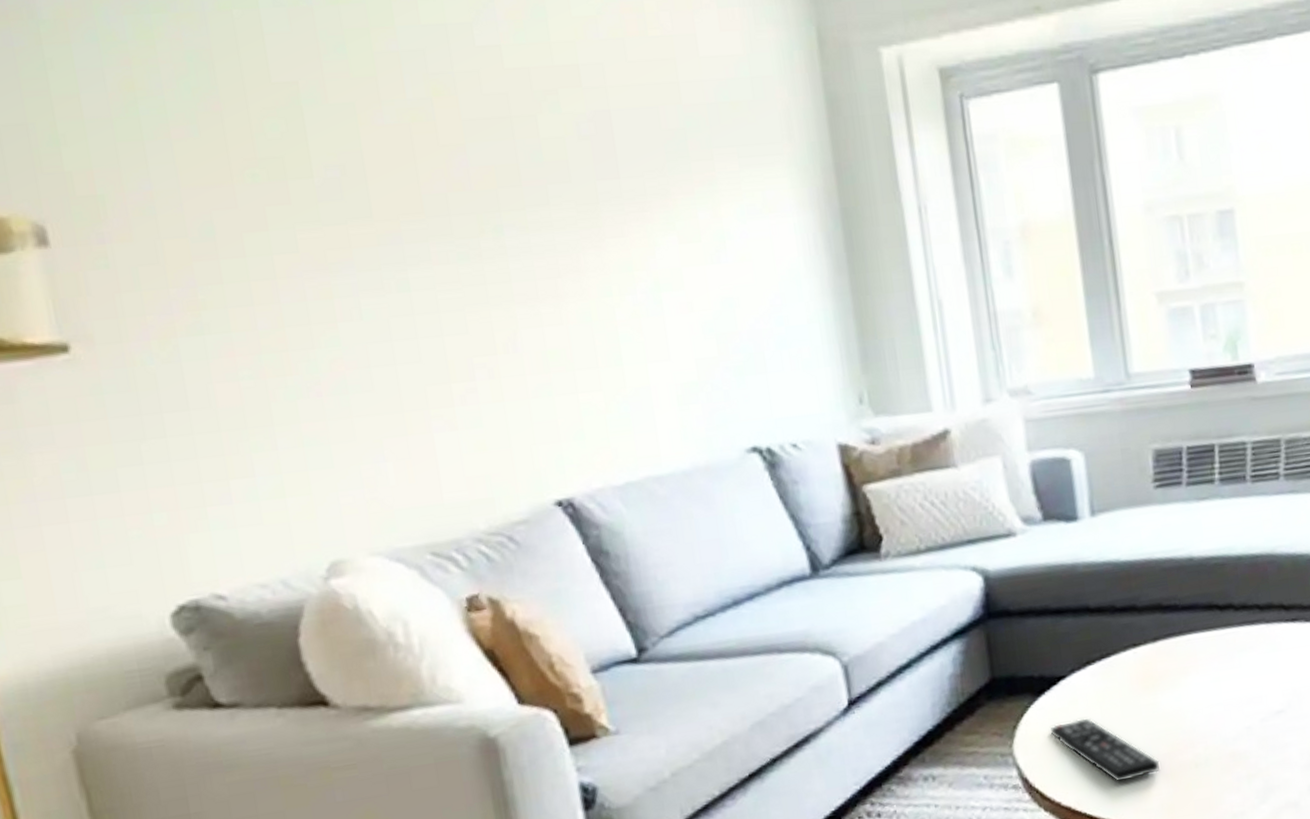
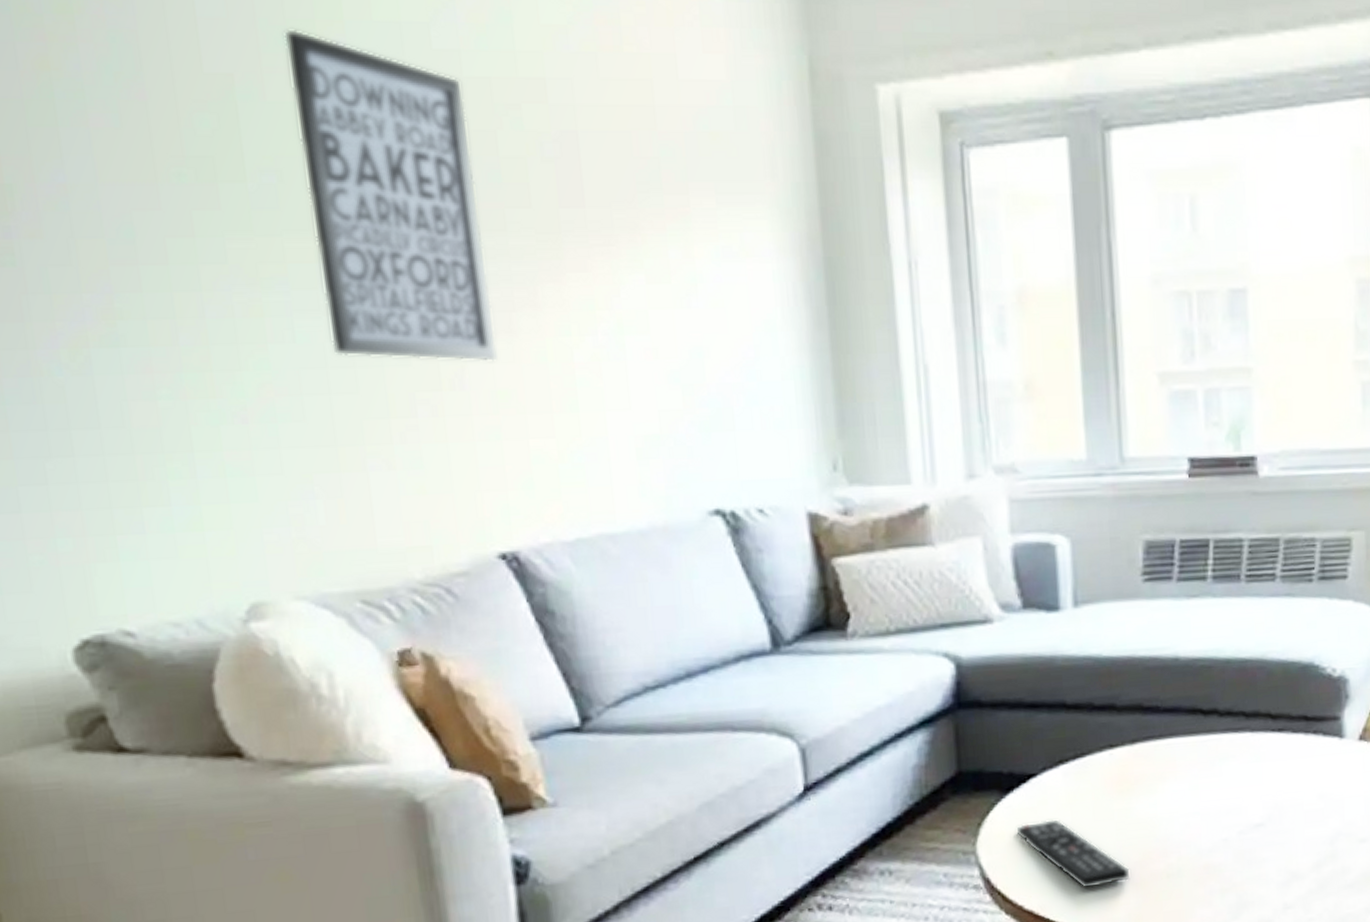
wall art: none [342,37,547,329] -> present [284,29,499,362]

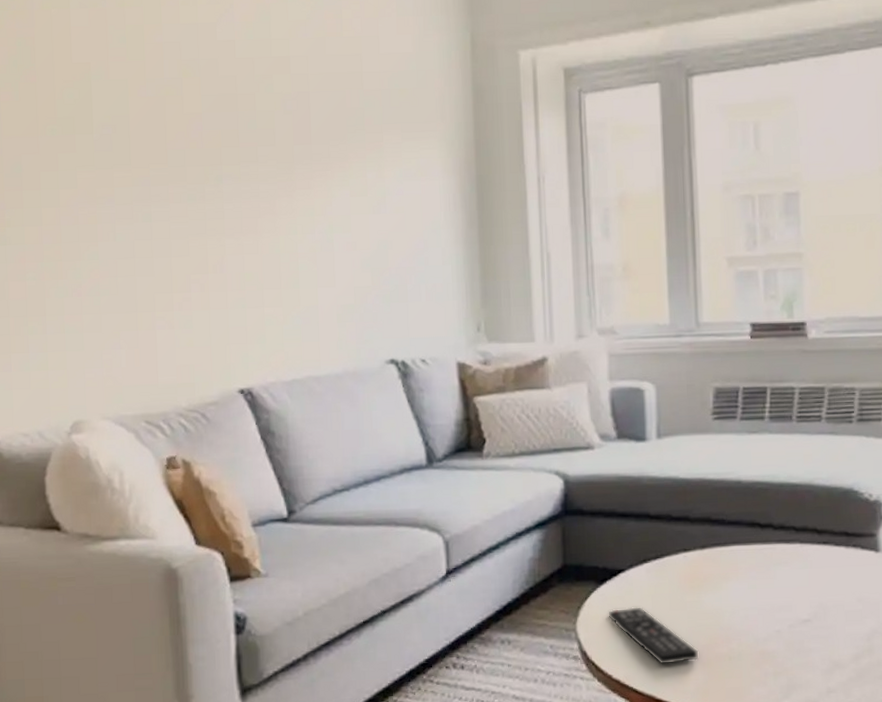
wall art: present [284,29,499,362] -> none [124,32,247,253]

